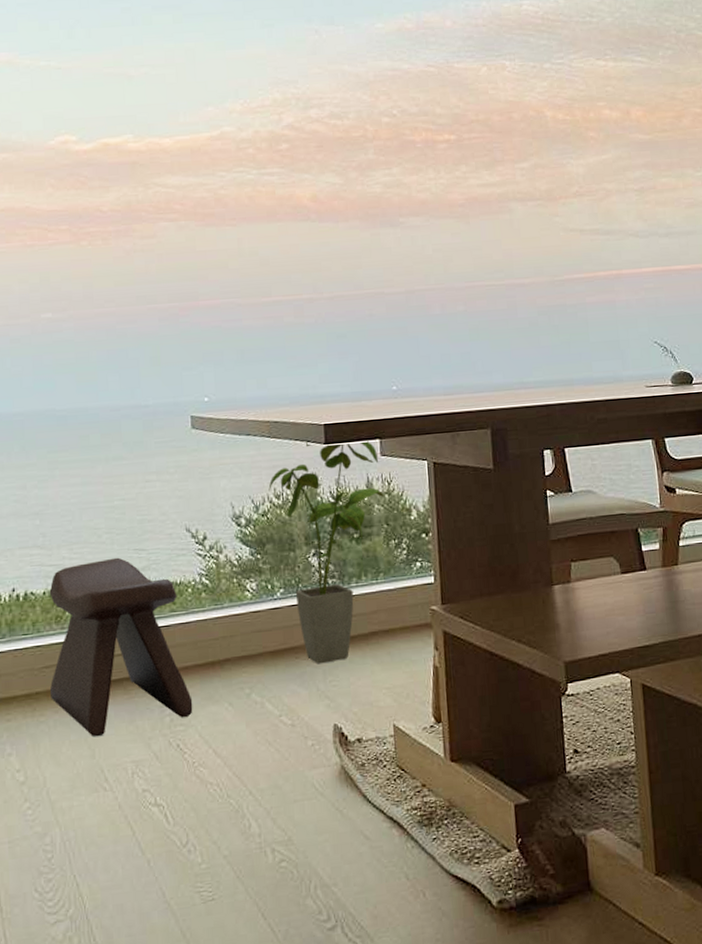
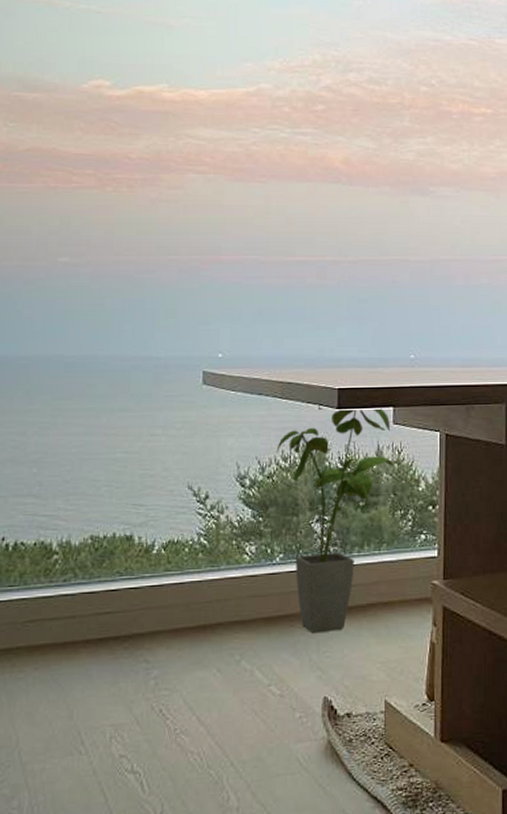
stool: present [49,557,193,737] -> none [31,511,180,697]

